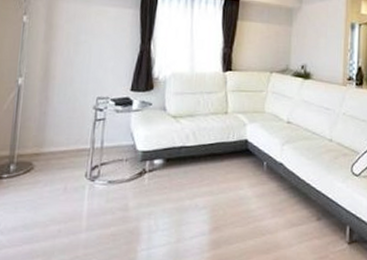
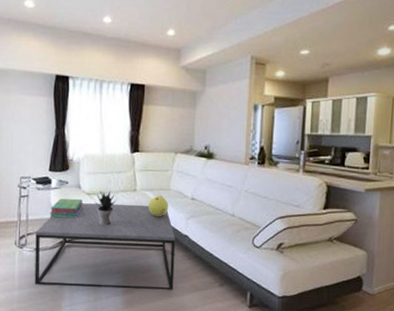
coffee table: none [106,127,270,227] -> present [34,203,176,290]
stack of books: none [128,122,169,145] -> present [49,198,84,219]
potted plant: none [182,113,206,153] -> present [95,190,117,226]
decorative sphere: none [240,118,263,143] -> present [148,195,169,217]

